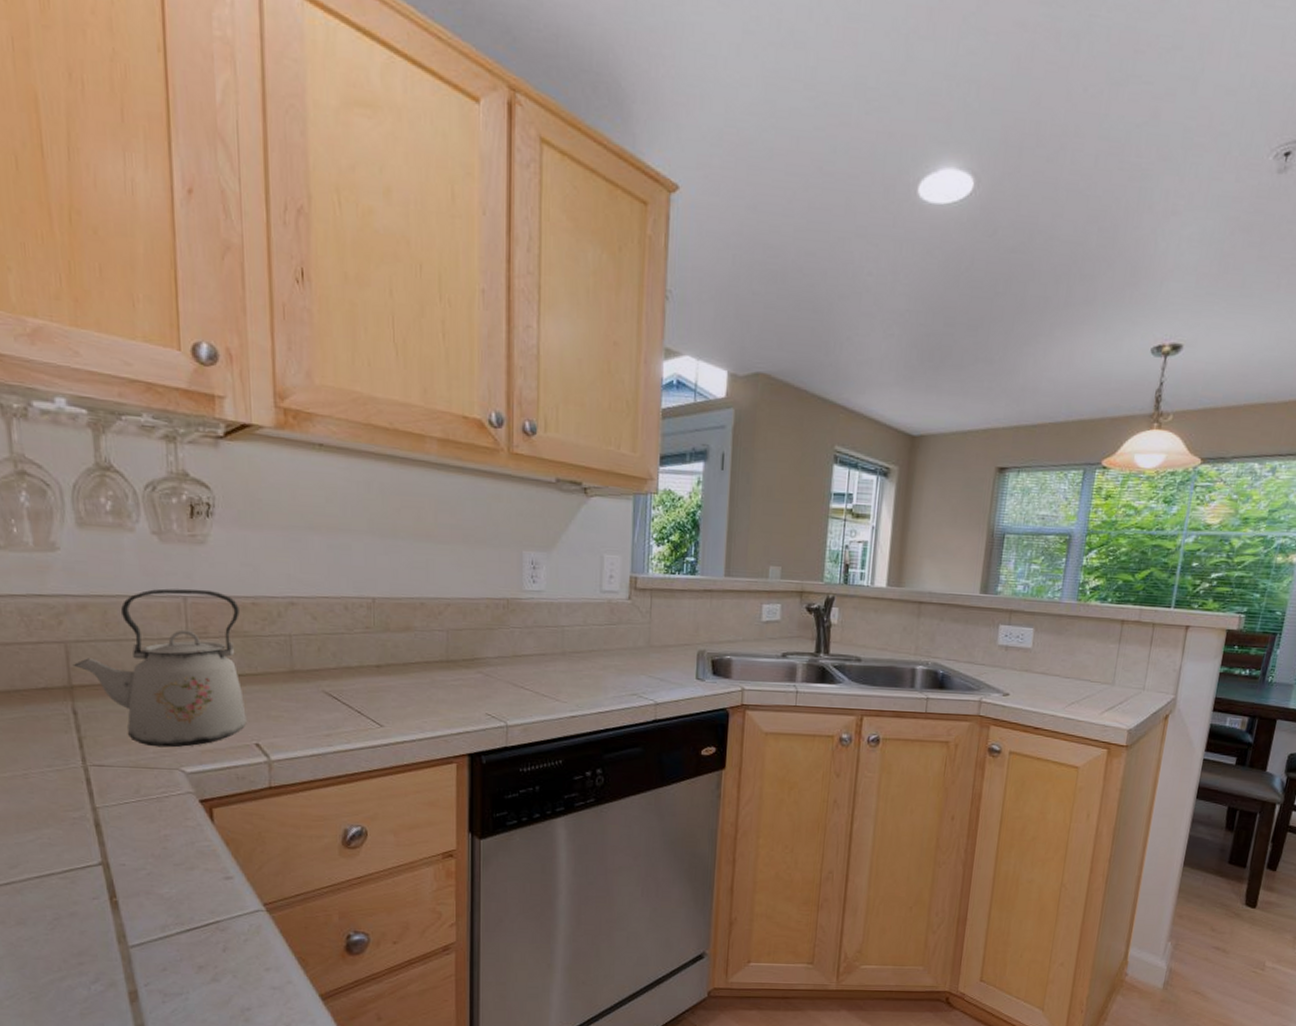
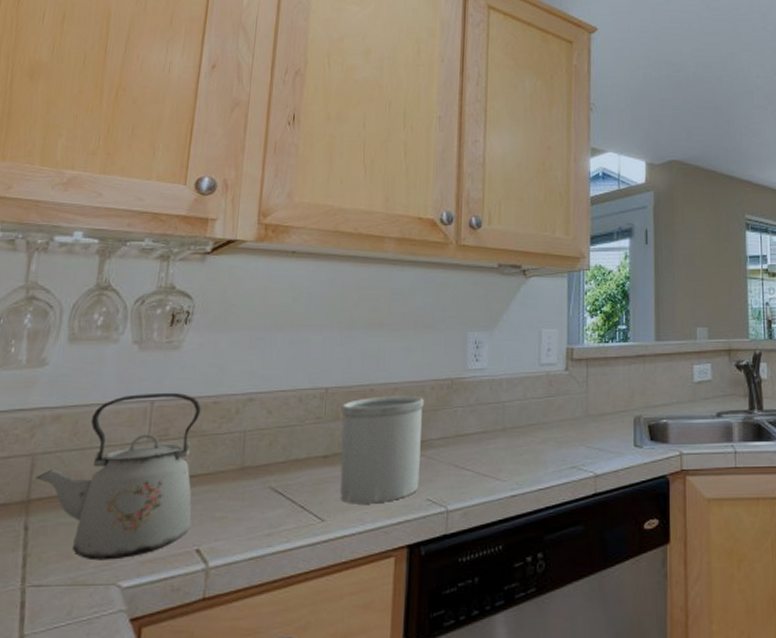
utensil holder: none [391,610,479,714] -> present [340,395,424,504]

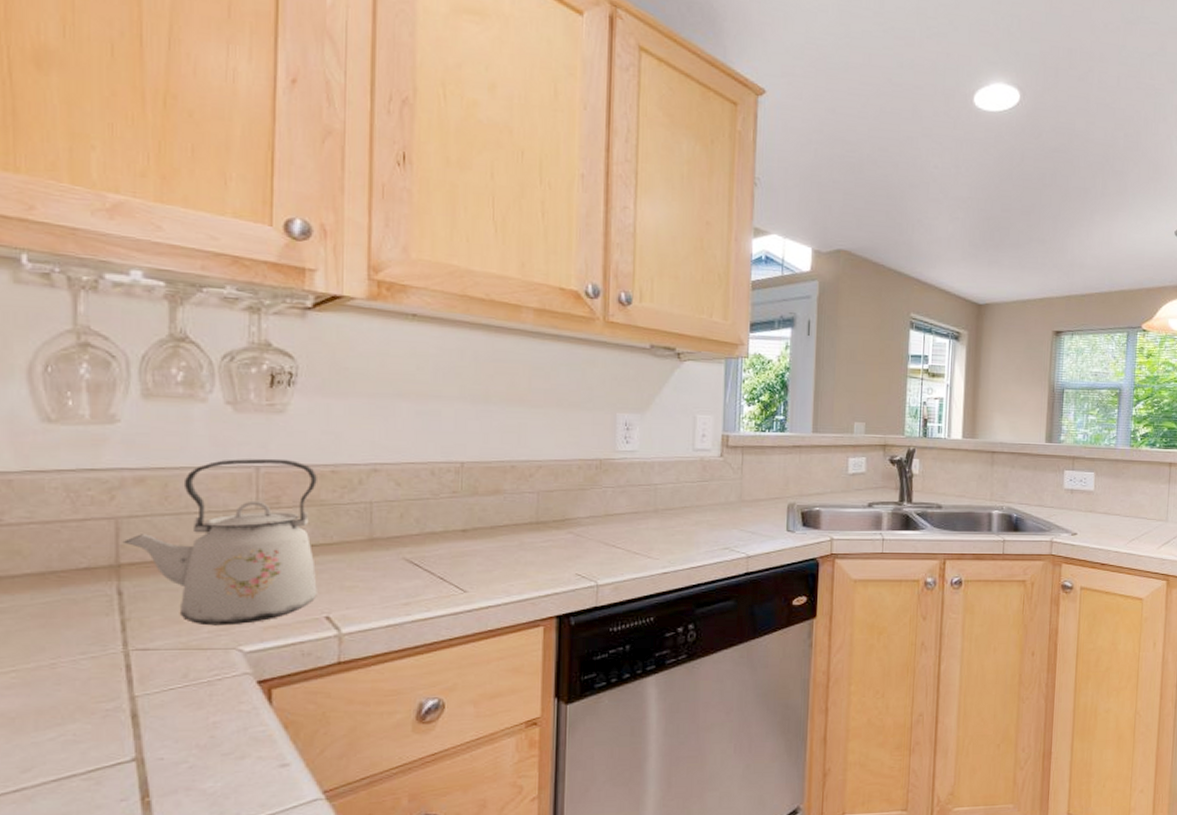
utensil holder: present [340,395,424,504] -> none [480,473,571,577]

